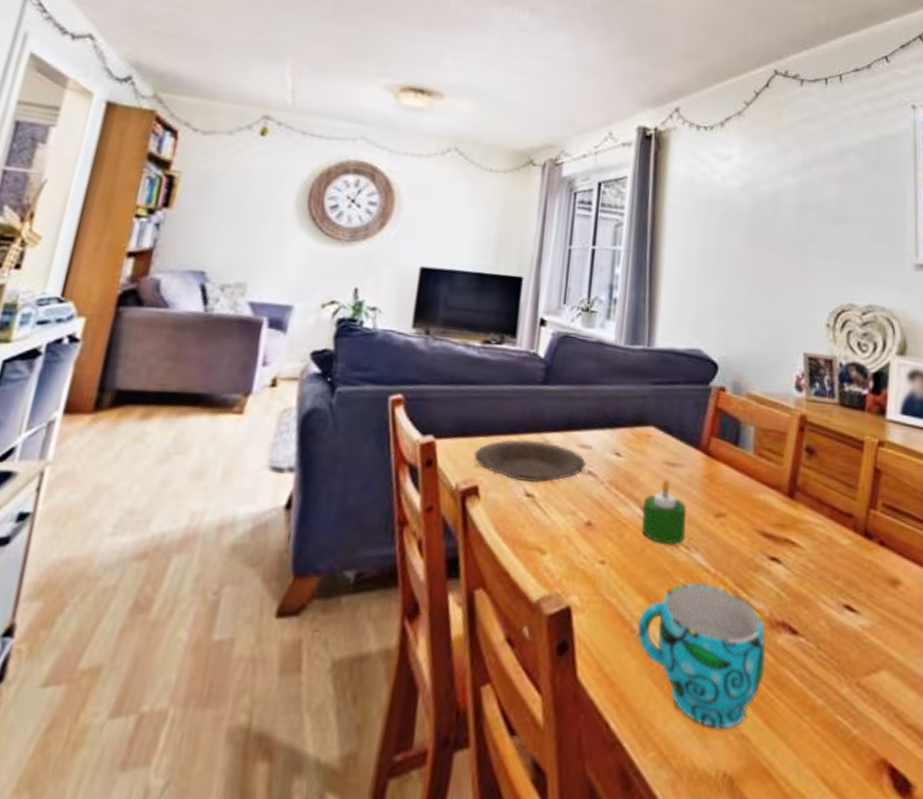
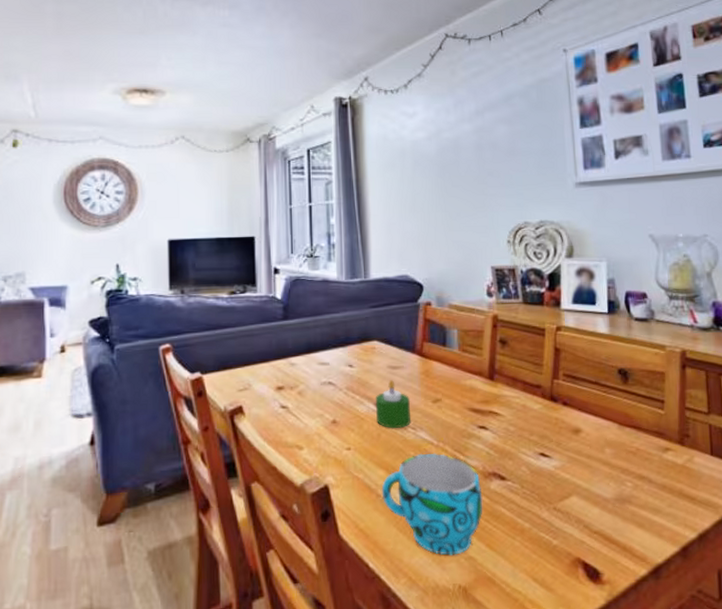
plate: present [474,439,586,483] -> none [235,364,326,397]

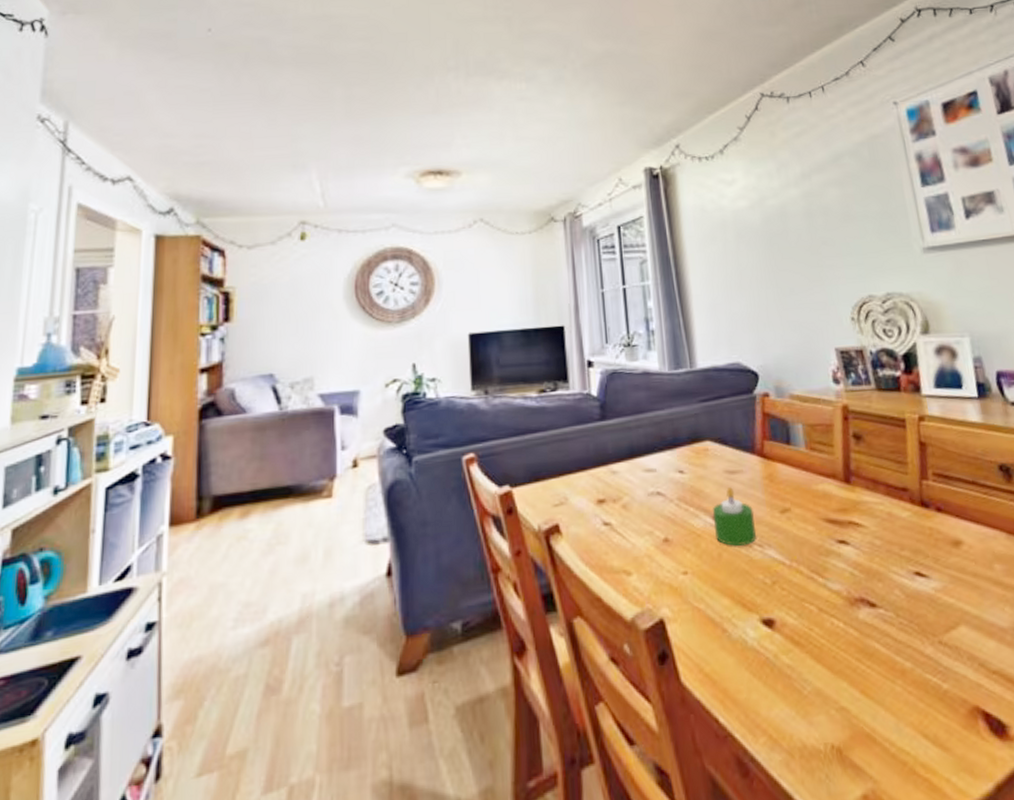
cup: present [381,453,483,556] -> none [727,575,853,706]

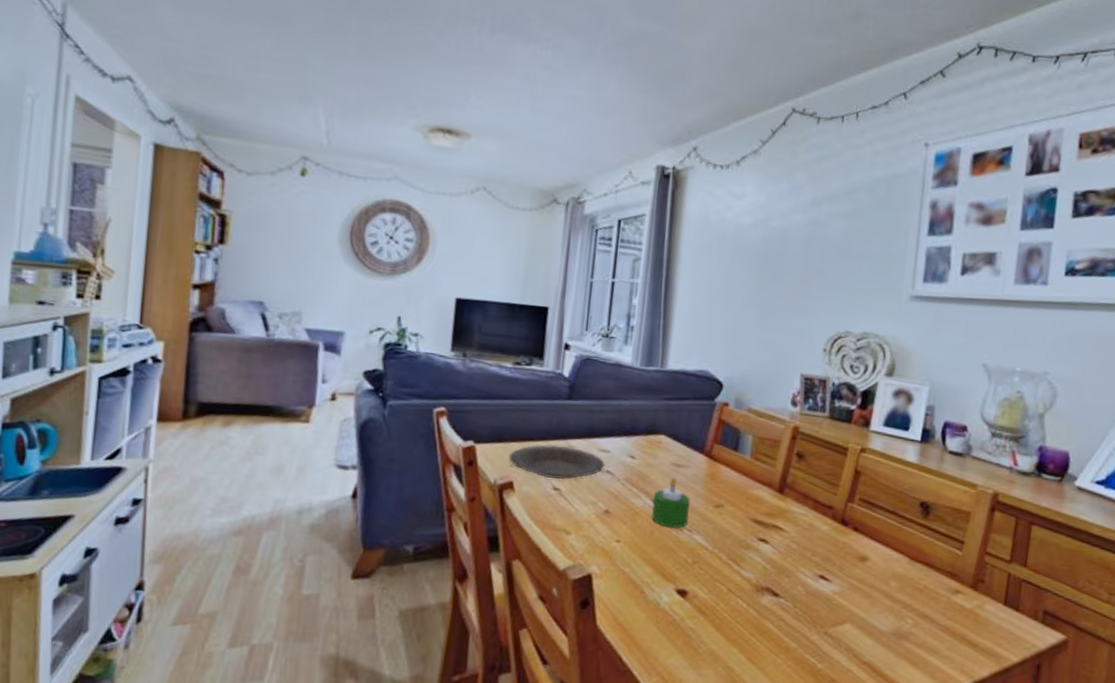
plate: none [549,473,654,513] -> present [509,444,605,479]

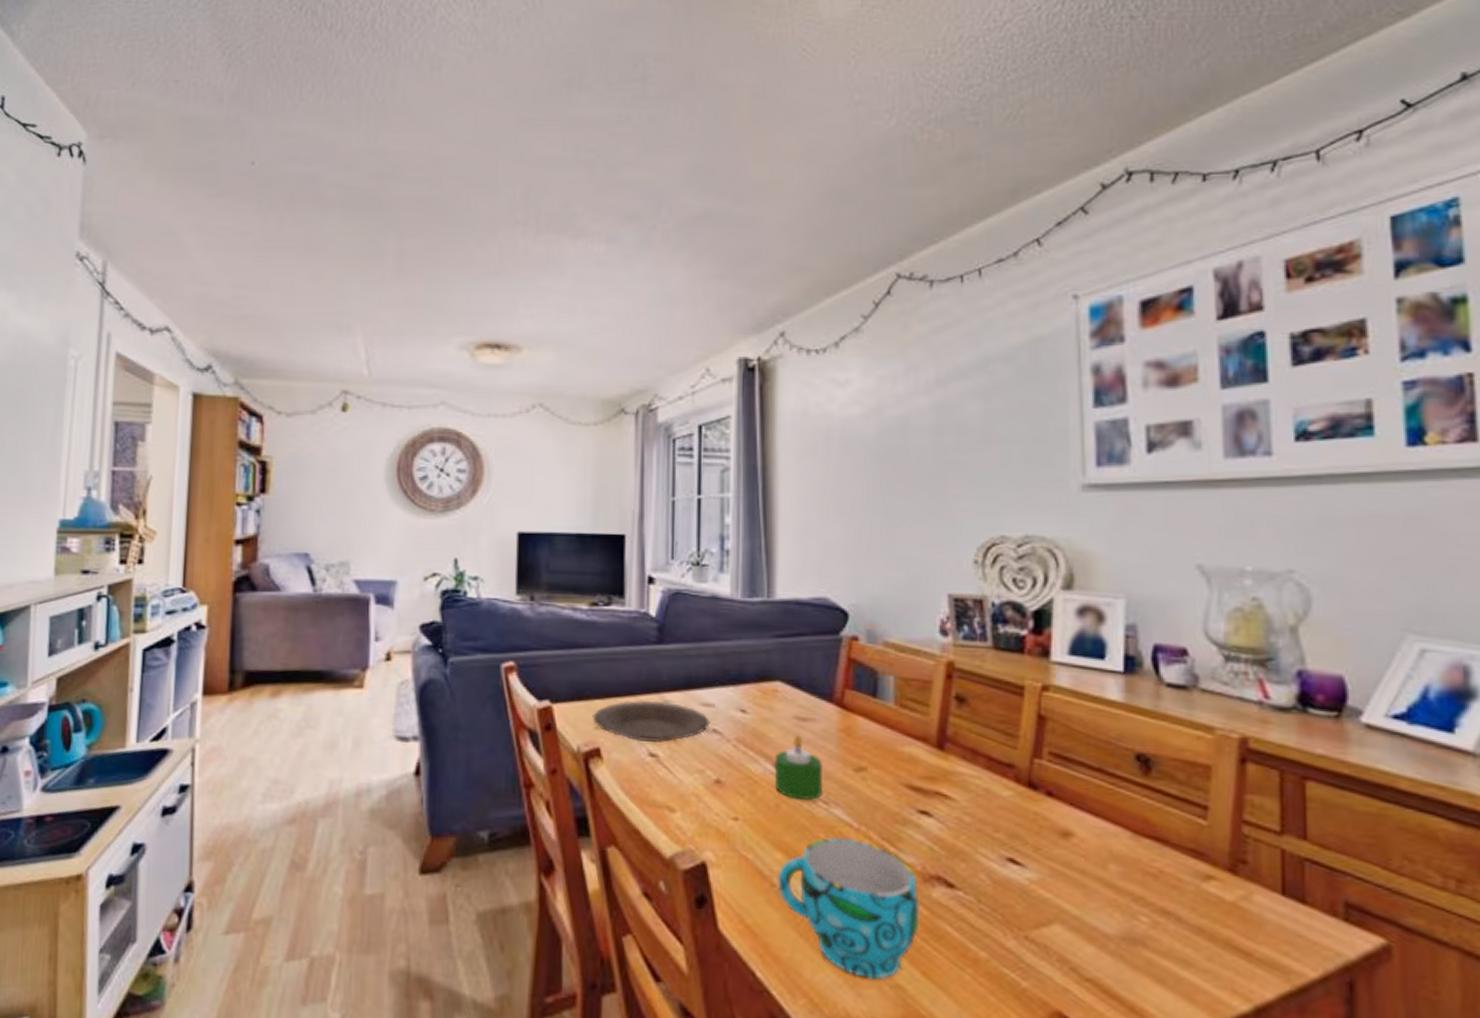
cup: none [646,557,752,663] -> present [777,837,920,979]

